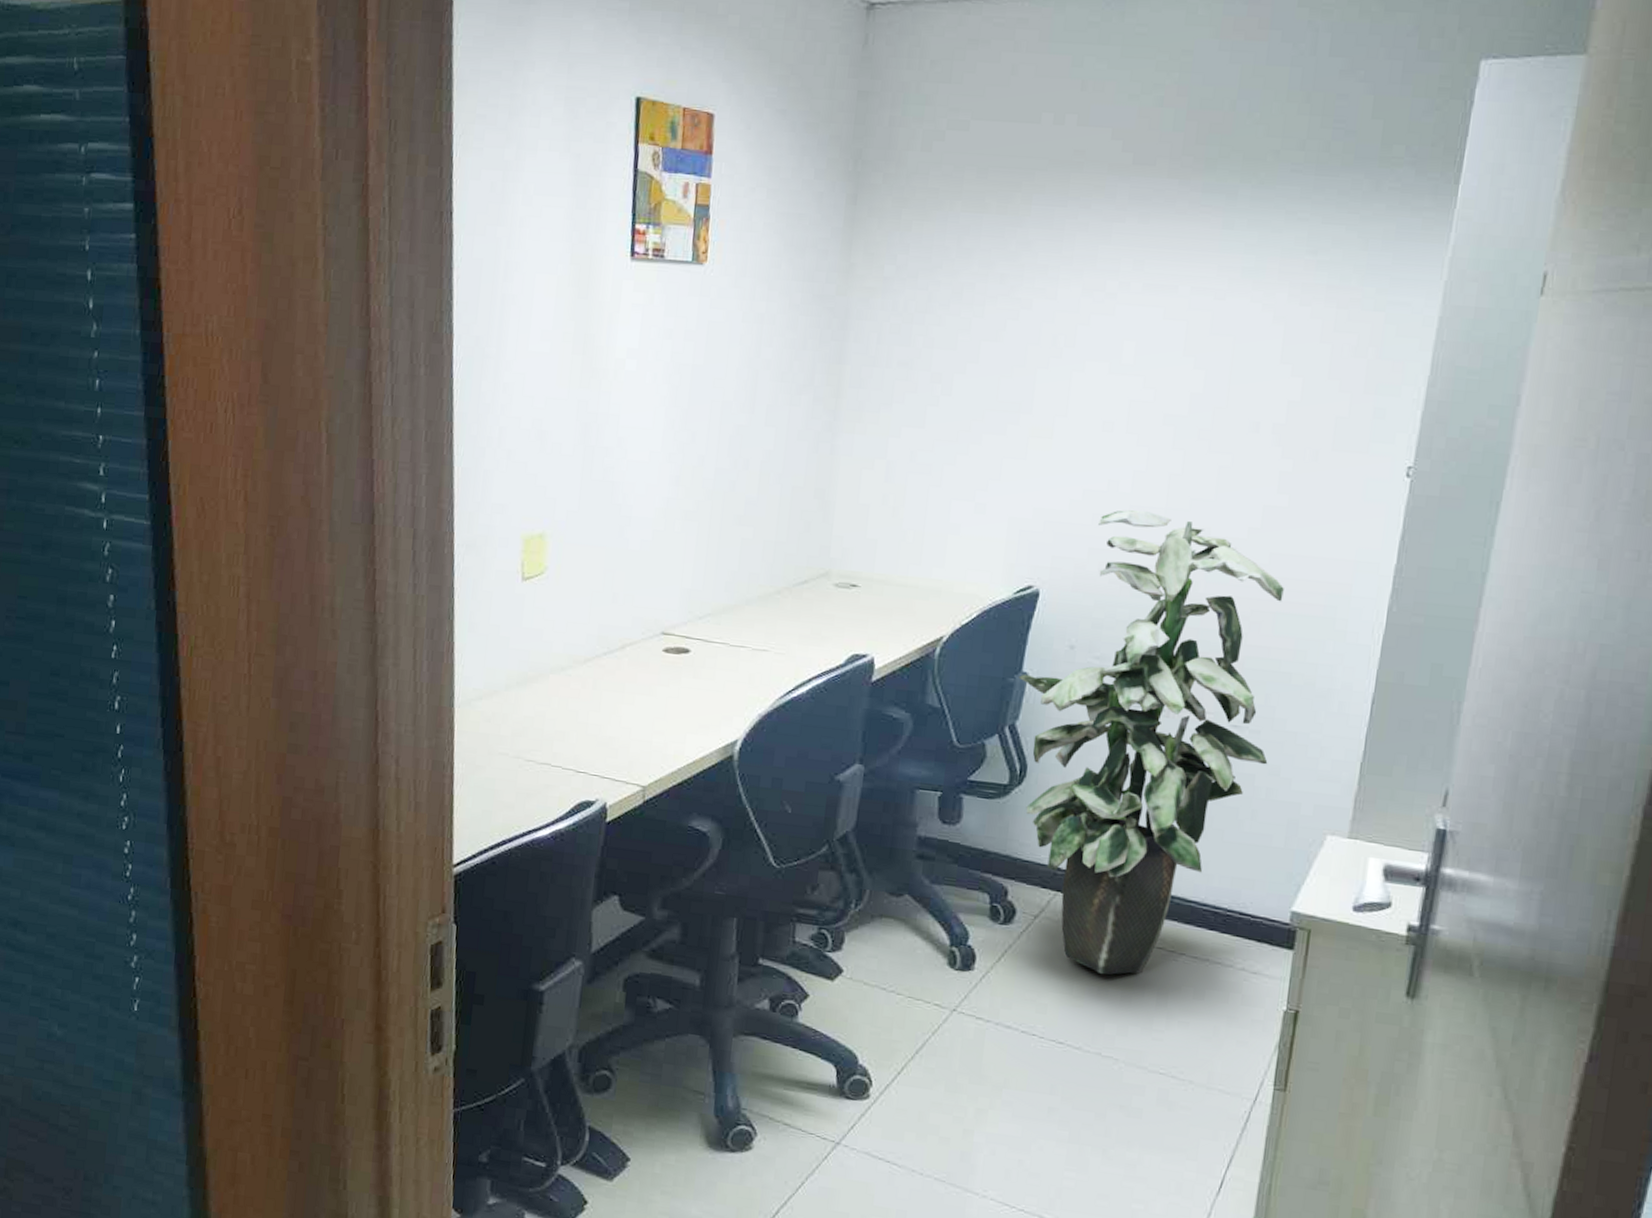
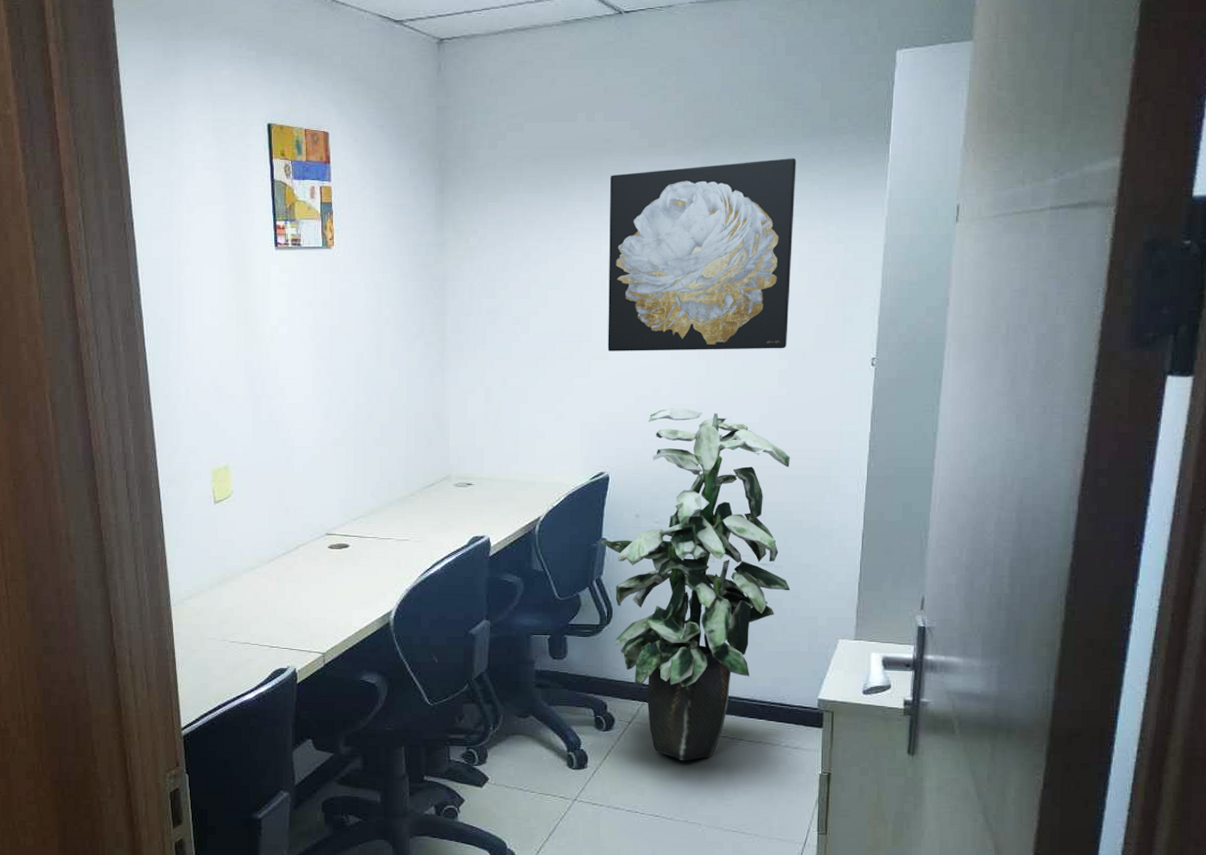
wall art: none [1053,192,1331,445] -> present [607,158,797,351]

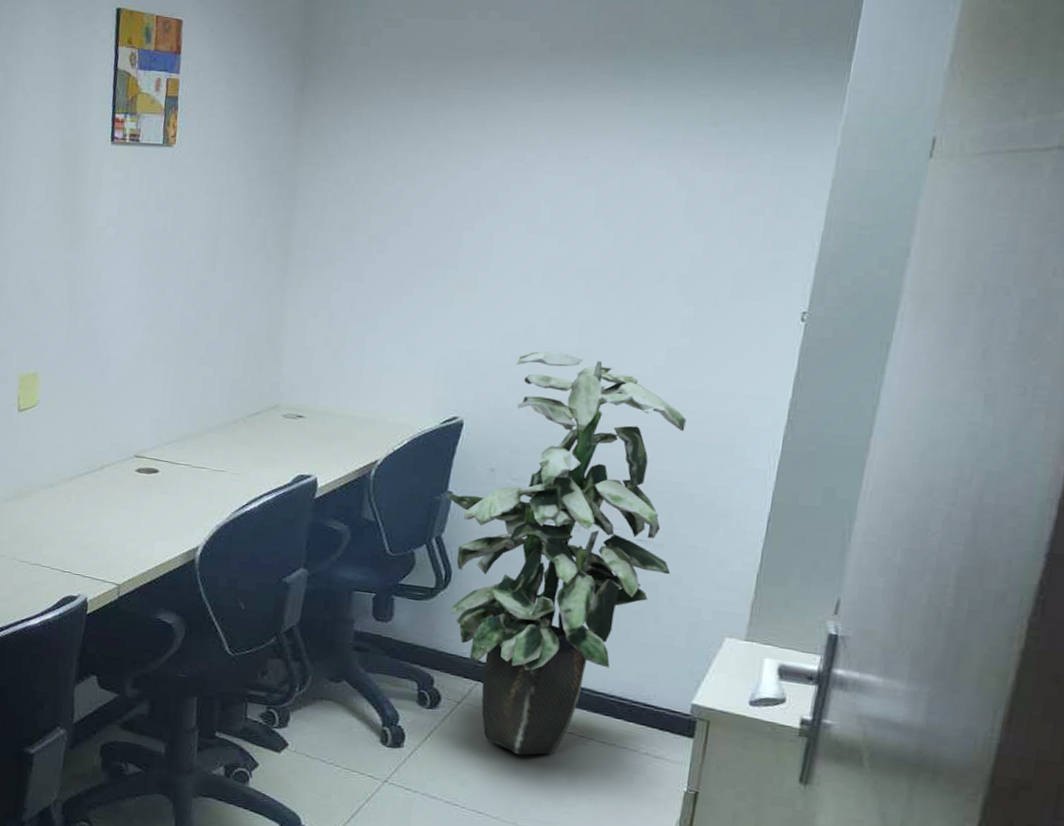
wall art: present [607,158,797,351] -> none [476,72,731,293]

